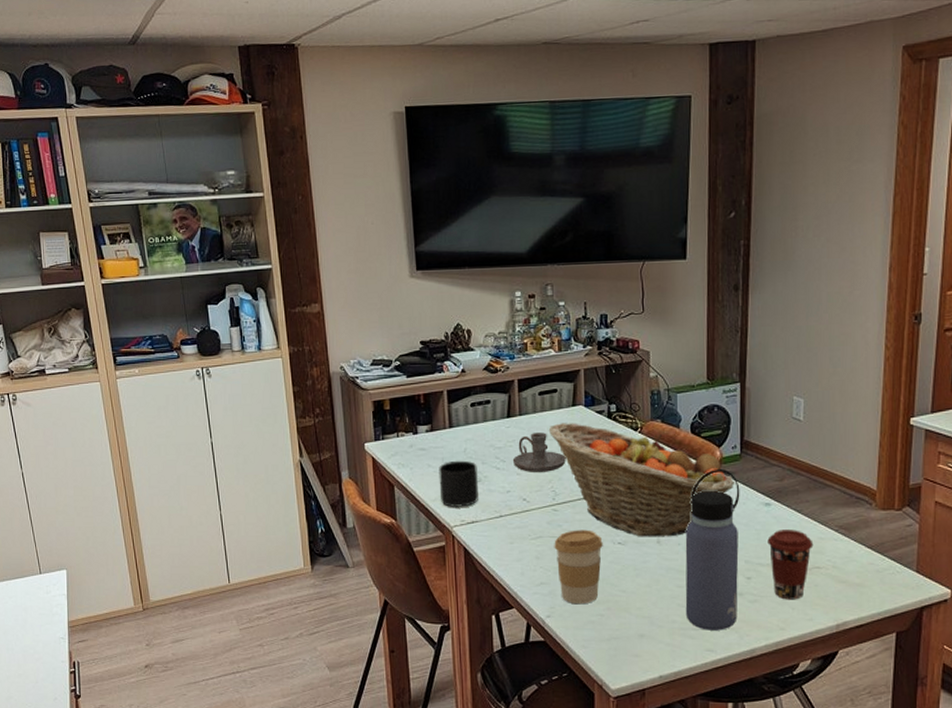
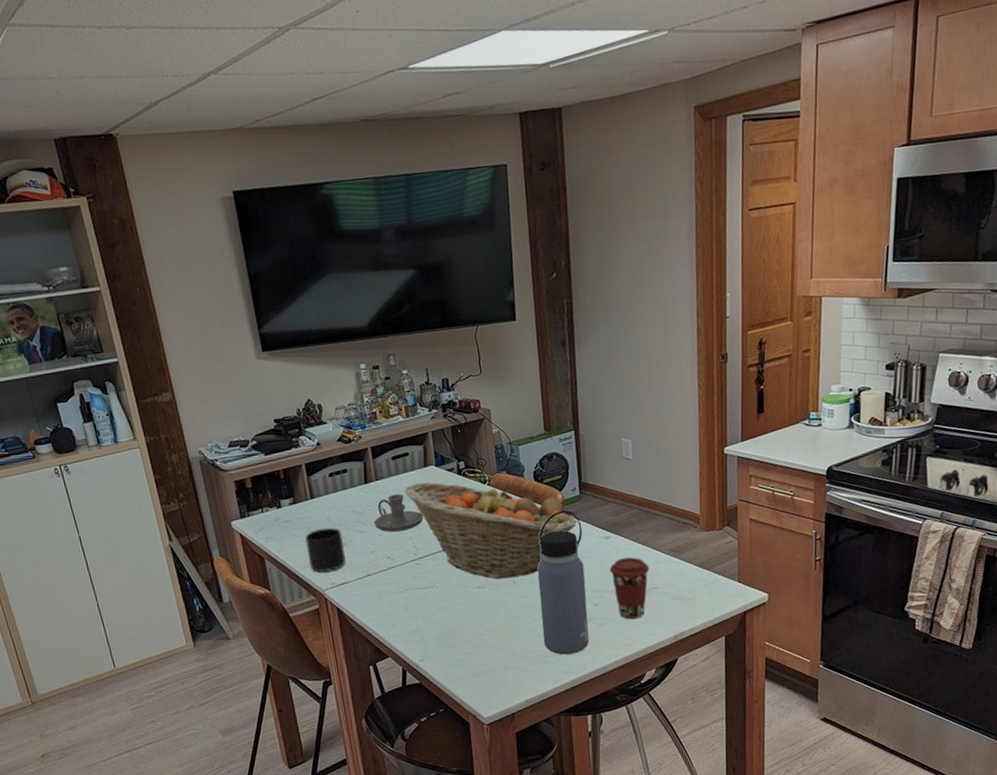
coffee cup: present [554,530,603,605] -> none [420,578,465,647]

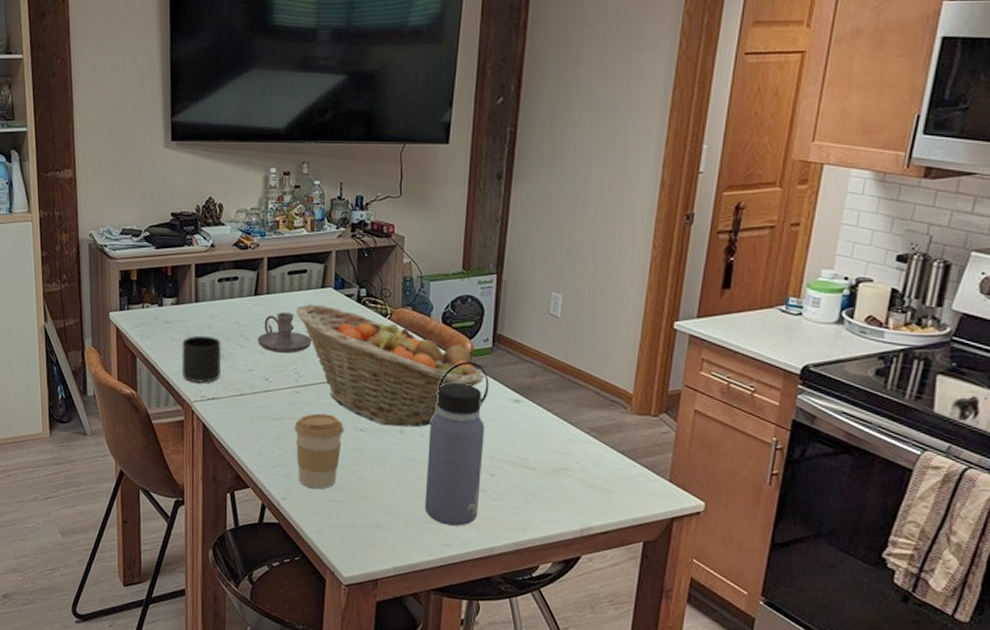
coffee cup: none [420,578,465,647] -> present [294,413,344,489]
coffee cup: present [610,557,650,620] -> none [514,428,563,501]

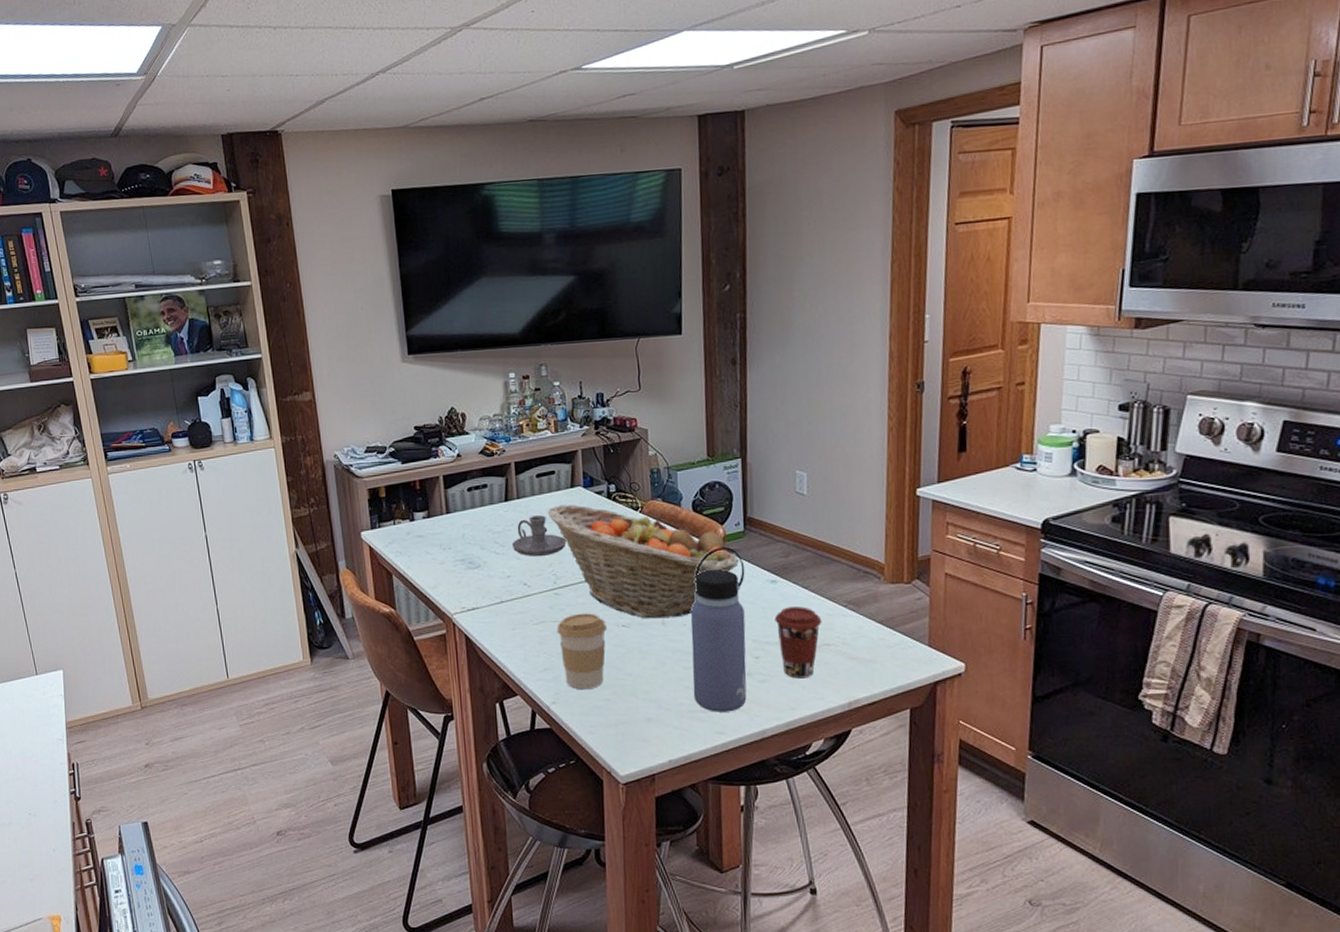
mug: present [181,335,222,384] -> none [437,546,478,595]
coffee cup: none [514,428,563,501] -> present [775,606,822,679]

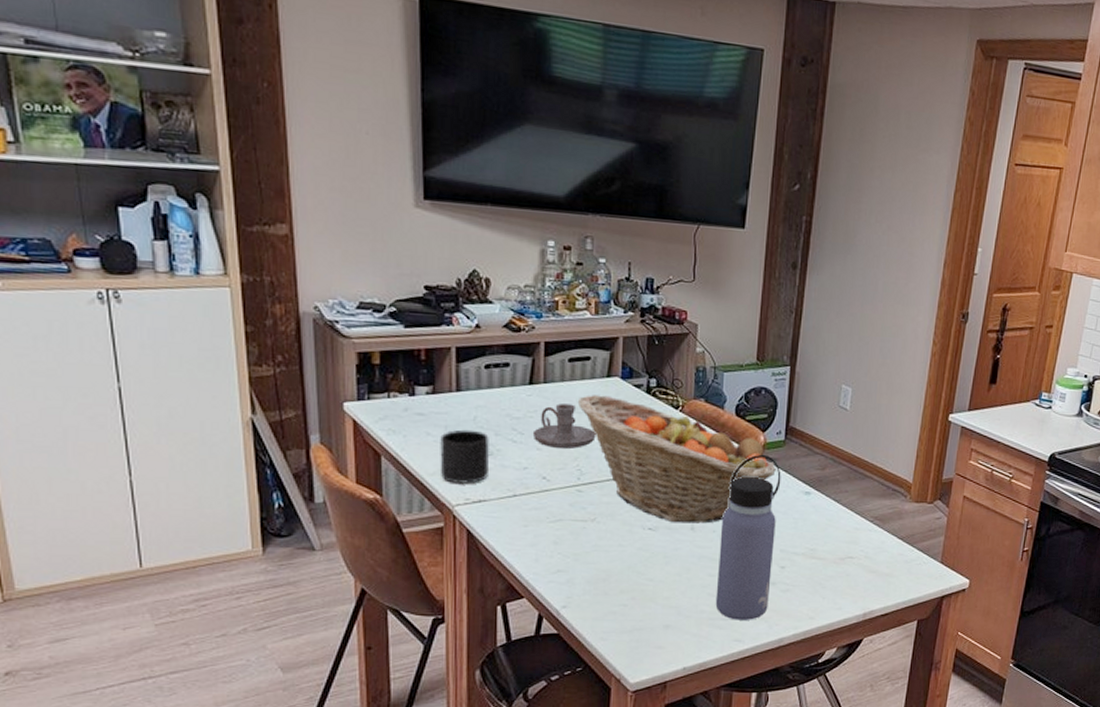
mug: none [437,546,478,595] -> present [440,429,490,485]
coffee cup: present [556,613,607,690] -> none [575,513,632,594]
coffee cup: present [775,606,822,679] -> none [804,519,849,589]

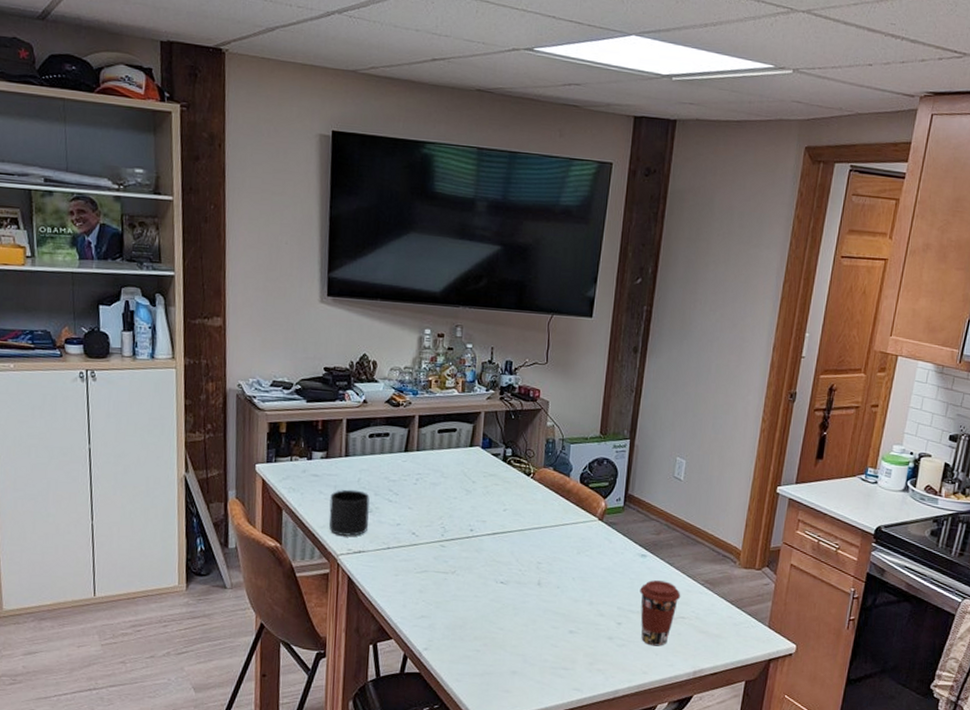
candle holder: present [532,404,596,450] -> none [405,469,459,509]
fruit basket: present [577,395,776,524] -> none [444,462,615,580]
water bottle: present [715,454,781,620] -> none [557,518,620,671]
coffee cup: none [804,519,849,589] -> present [640,580,681,647]

